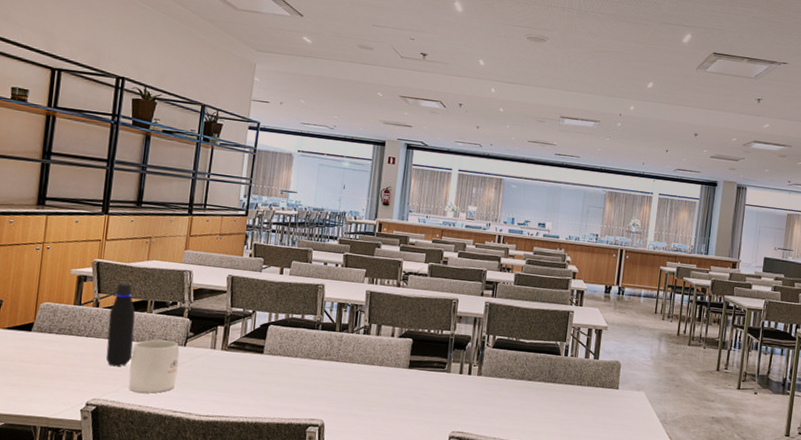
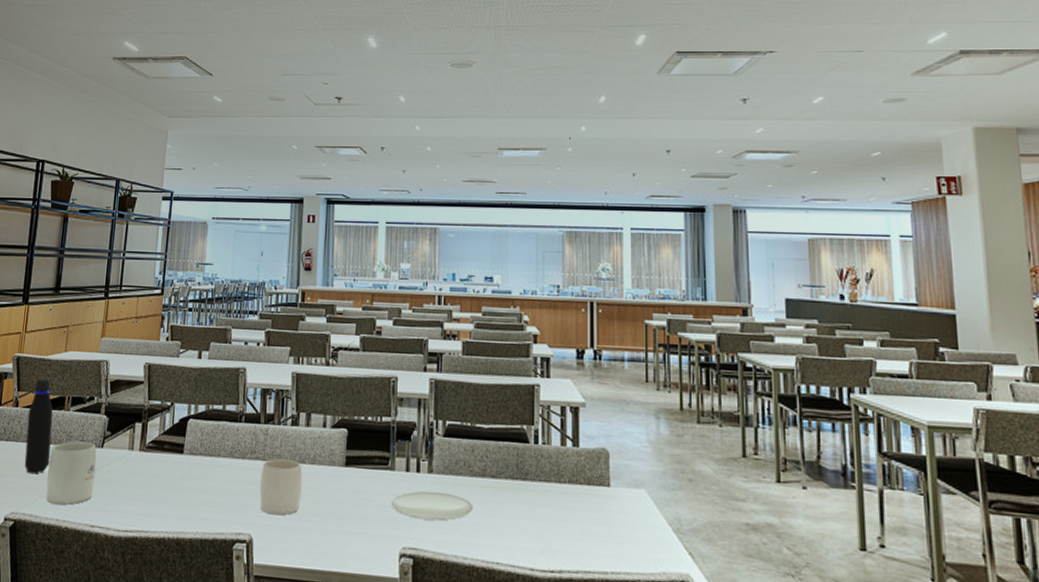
mug: none [332,360,371,406] -> present [259,458,302,515]
plate: none [445,388,512,412] -> present [391,490,473,521]

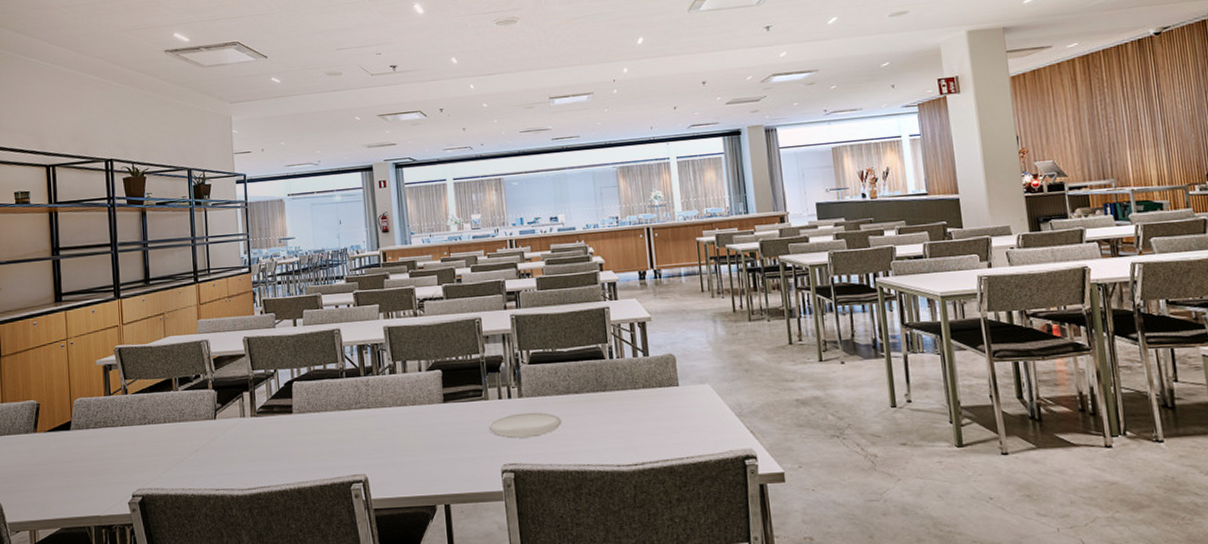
water bottle: present [24,379,53,475] -> none [138,365,167,453]
mug: present [46,441,97,505] -> none [166,416,213,475]
mug: present [259,458,302,515] -> none [367,404,407,455]

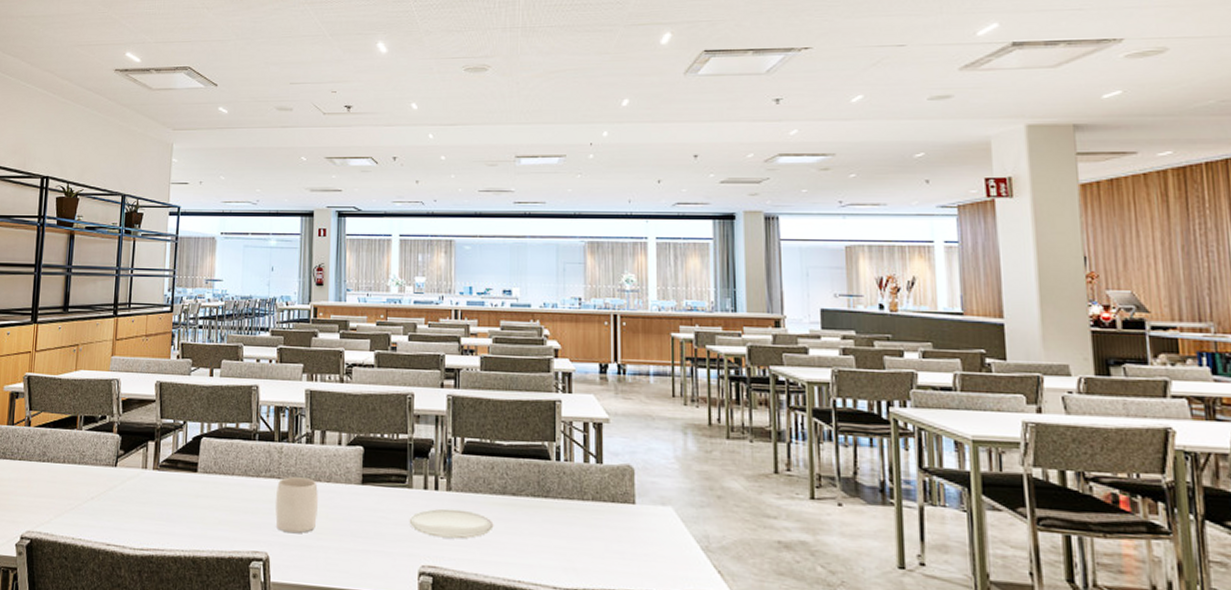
mug: none [367,404,407,455] -> present [275,477,318,534]

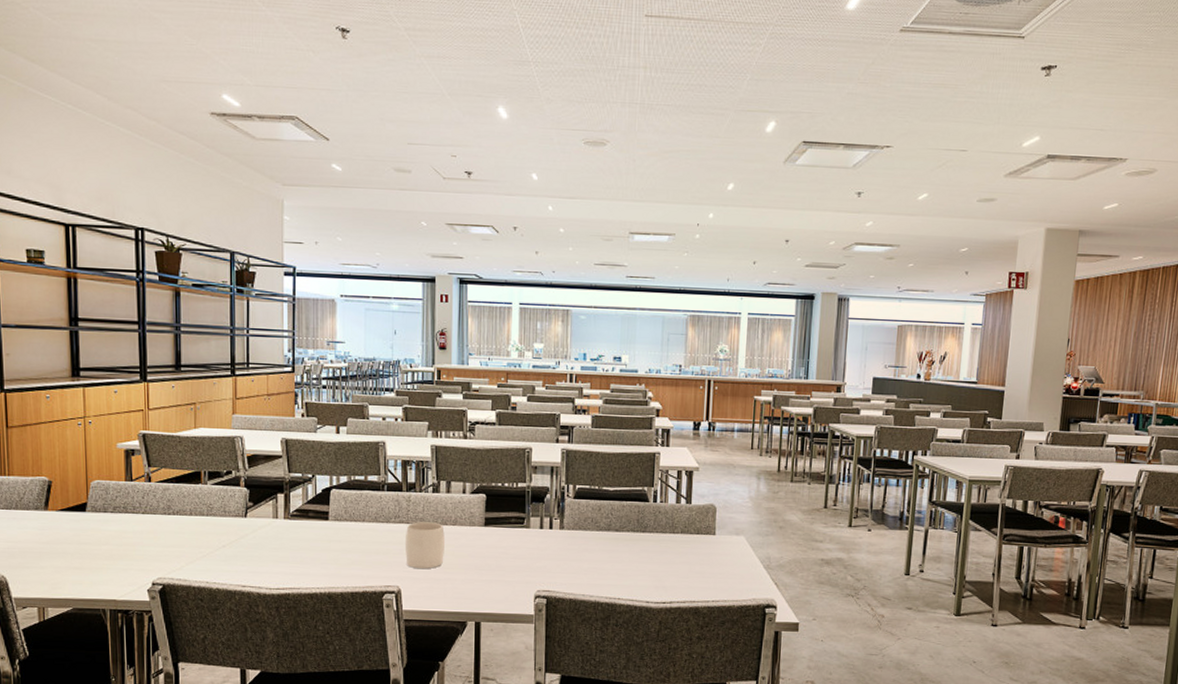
plate: present [409,508,494,539] -> none [526,544,599,568]

